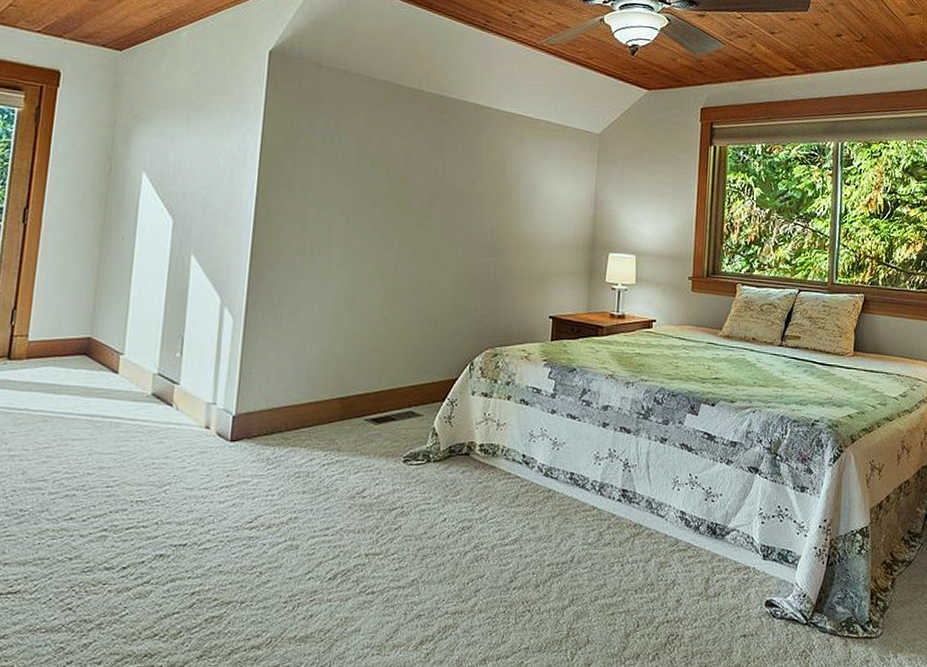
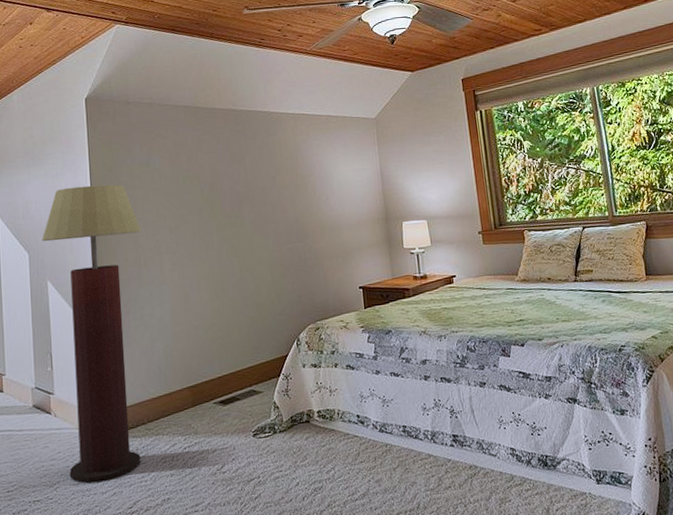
floor lamp: none [183,150,313,489] -> present [42,184,142,483]

